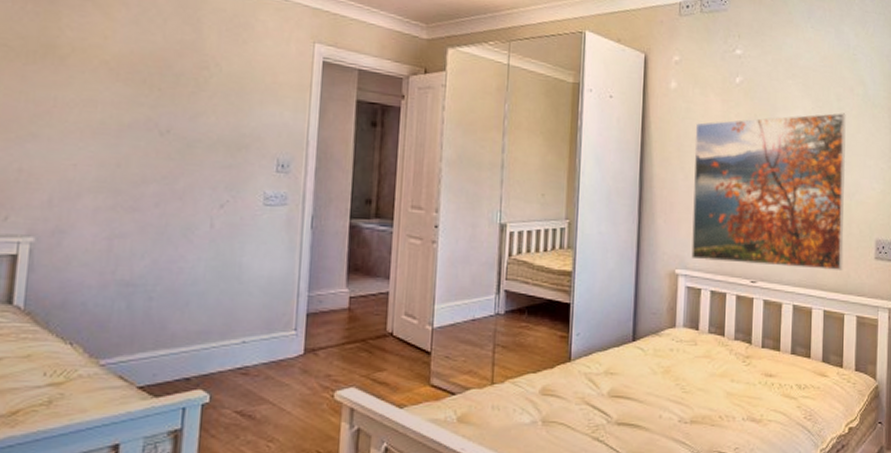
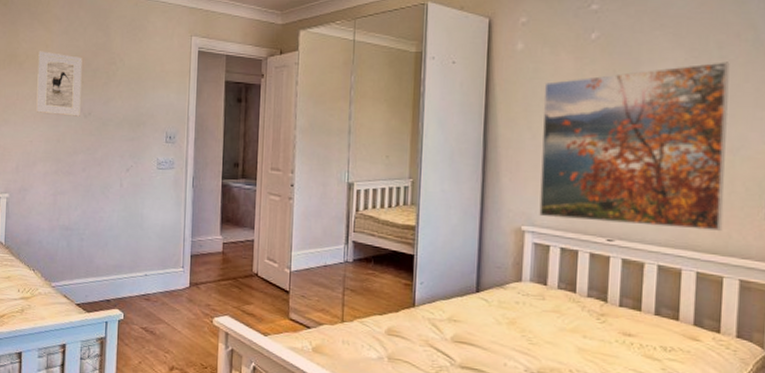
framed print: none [84,43,160,134] -> present [36,51,82,117]

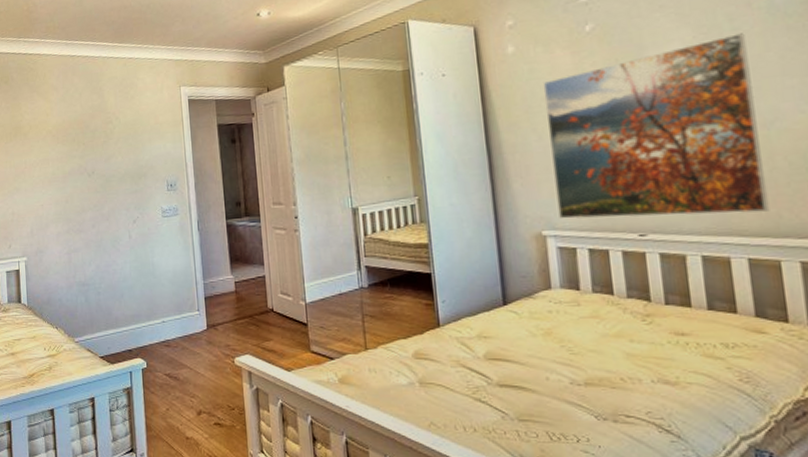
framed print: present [36,51,82,117] -> none [40,120,84,178]

